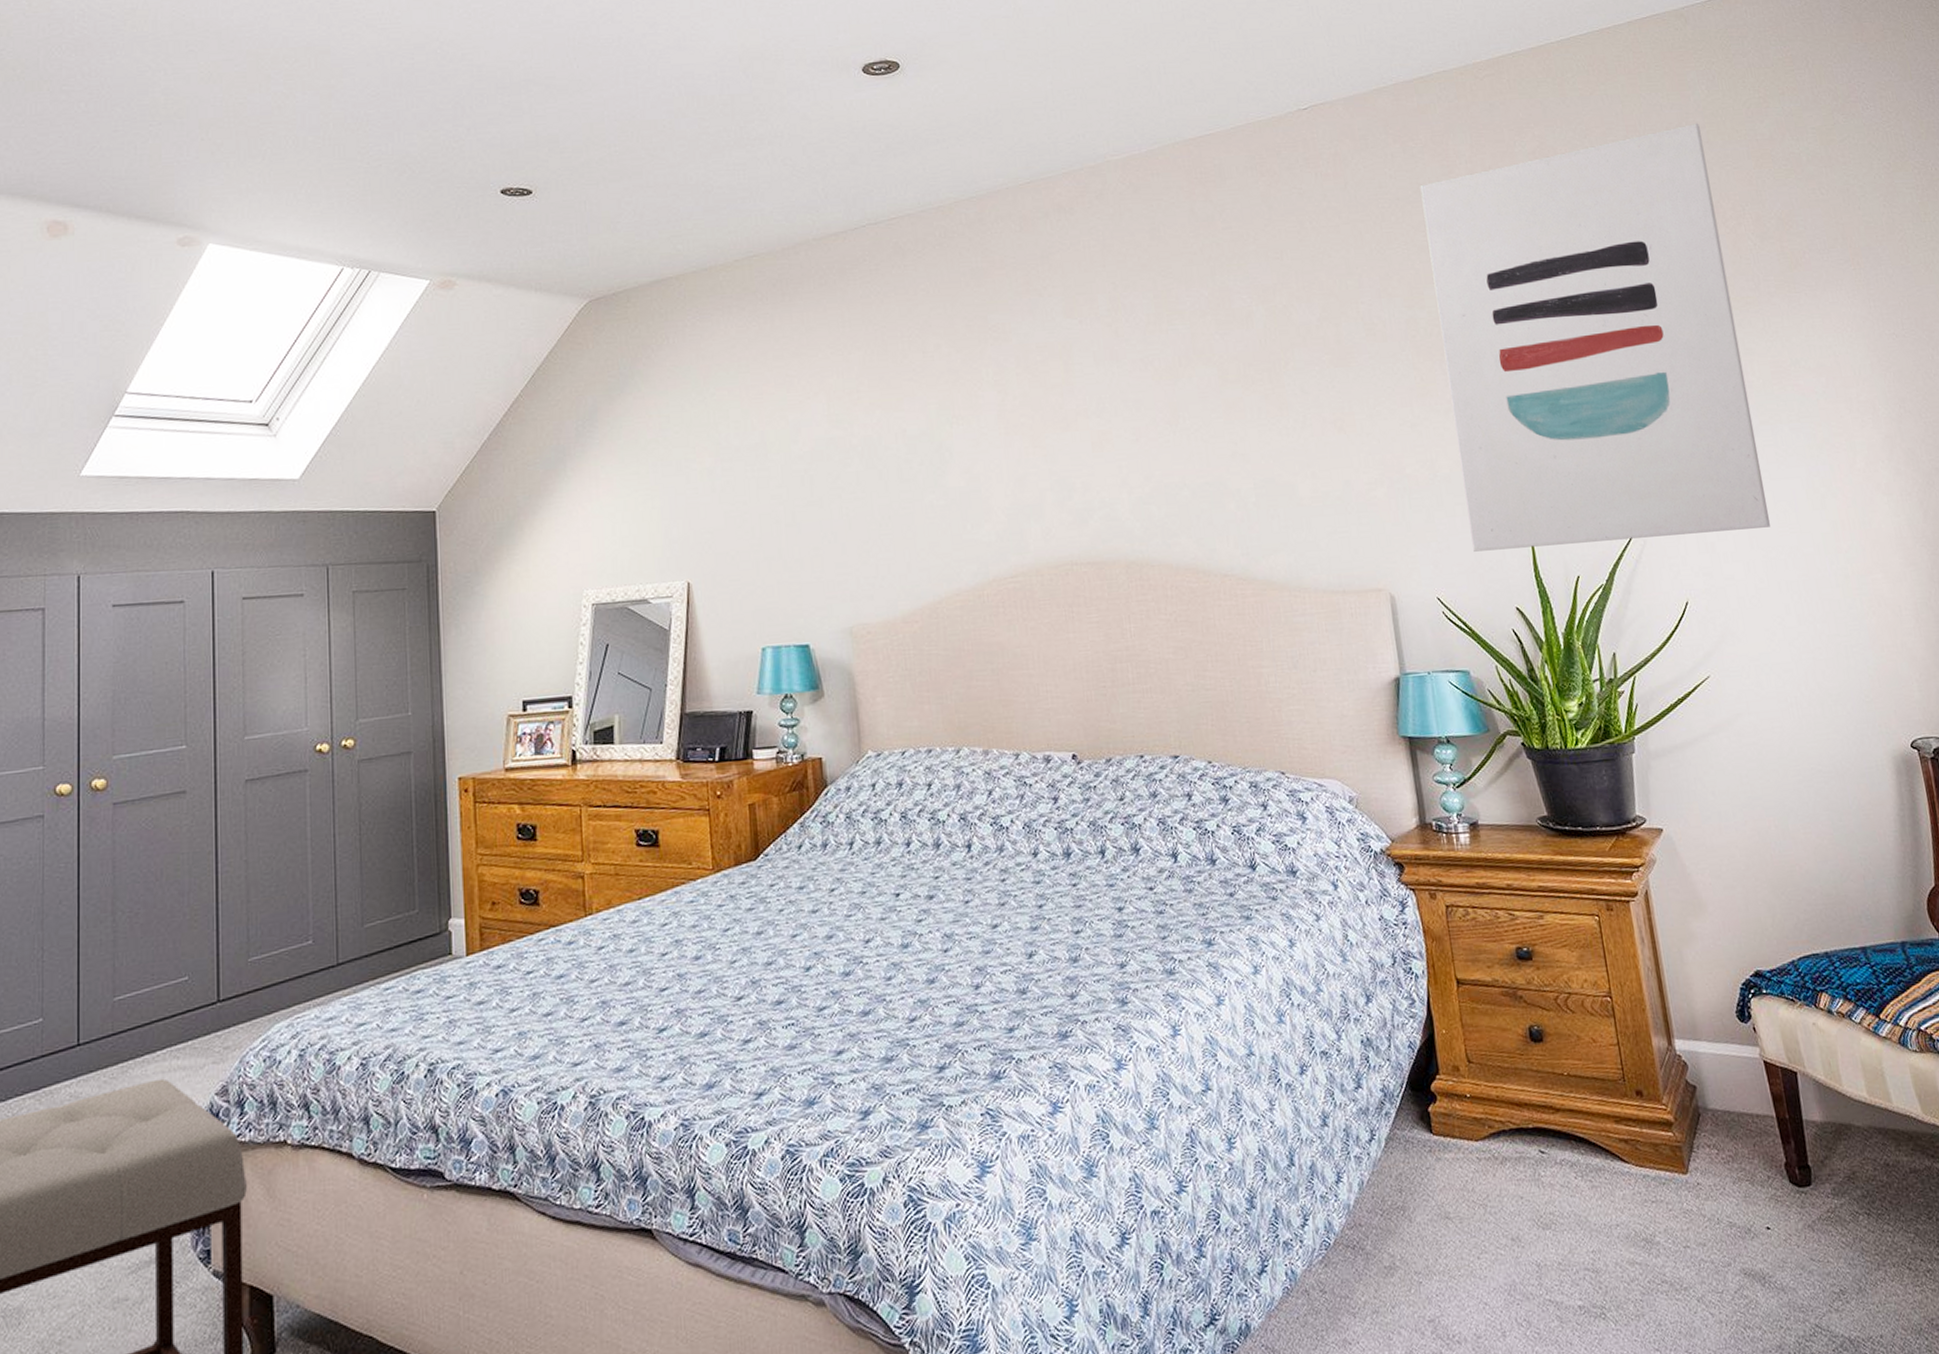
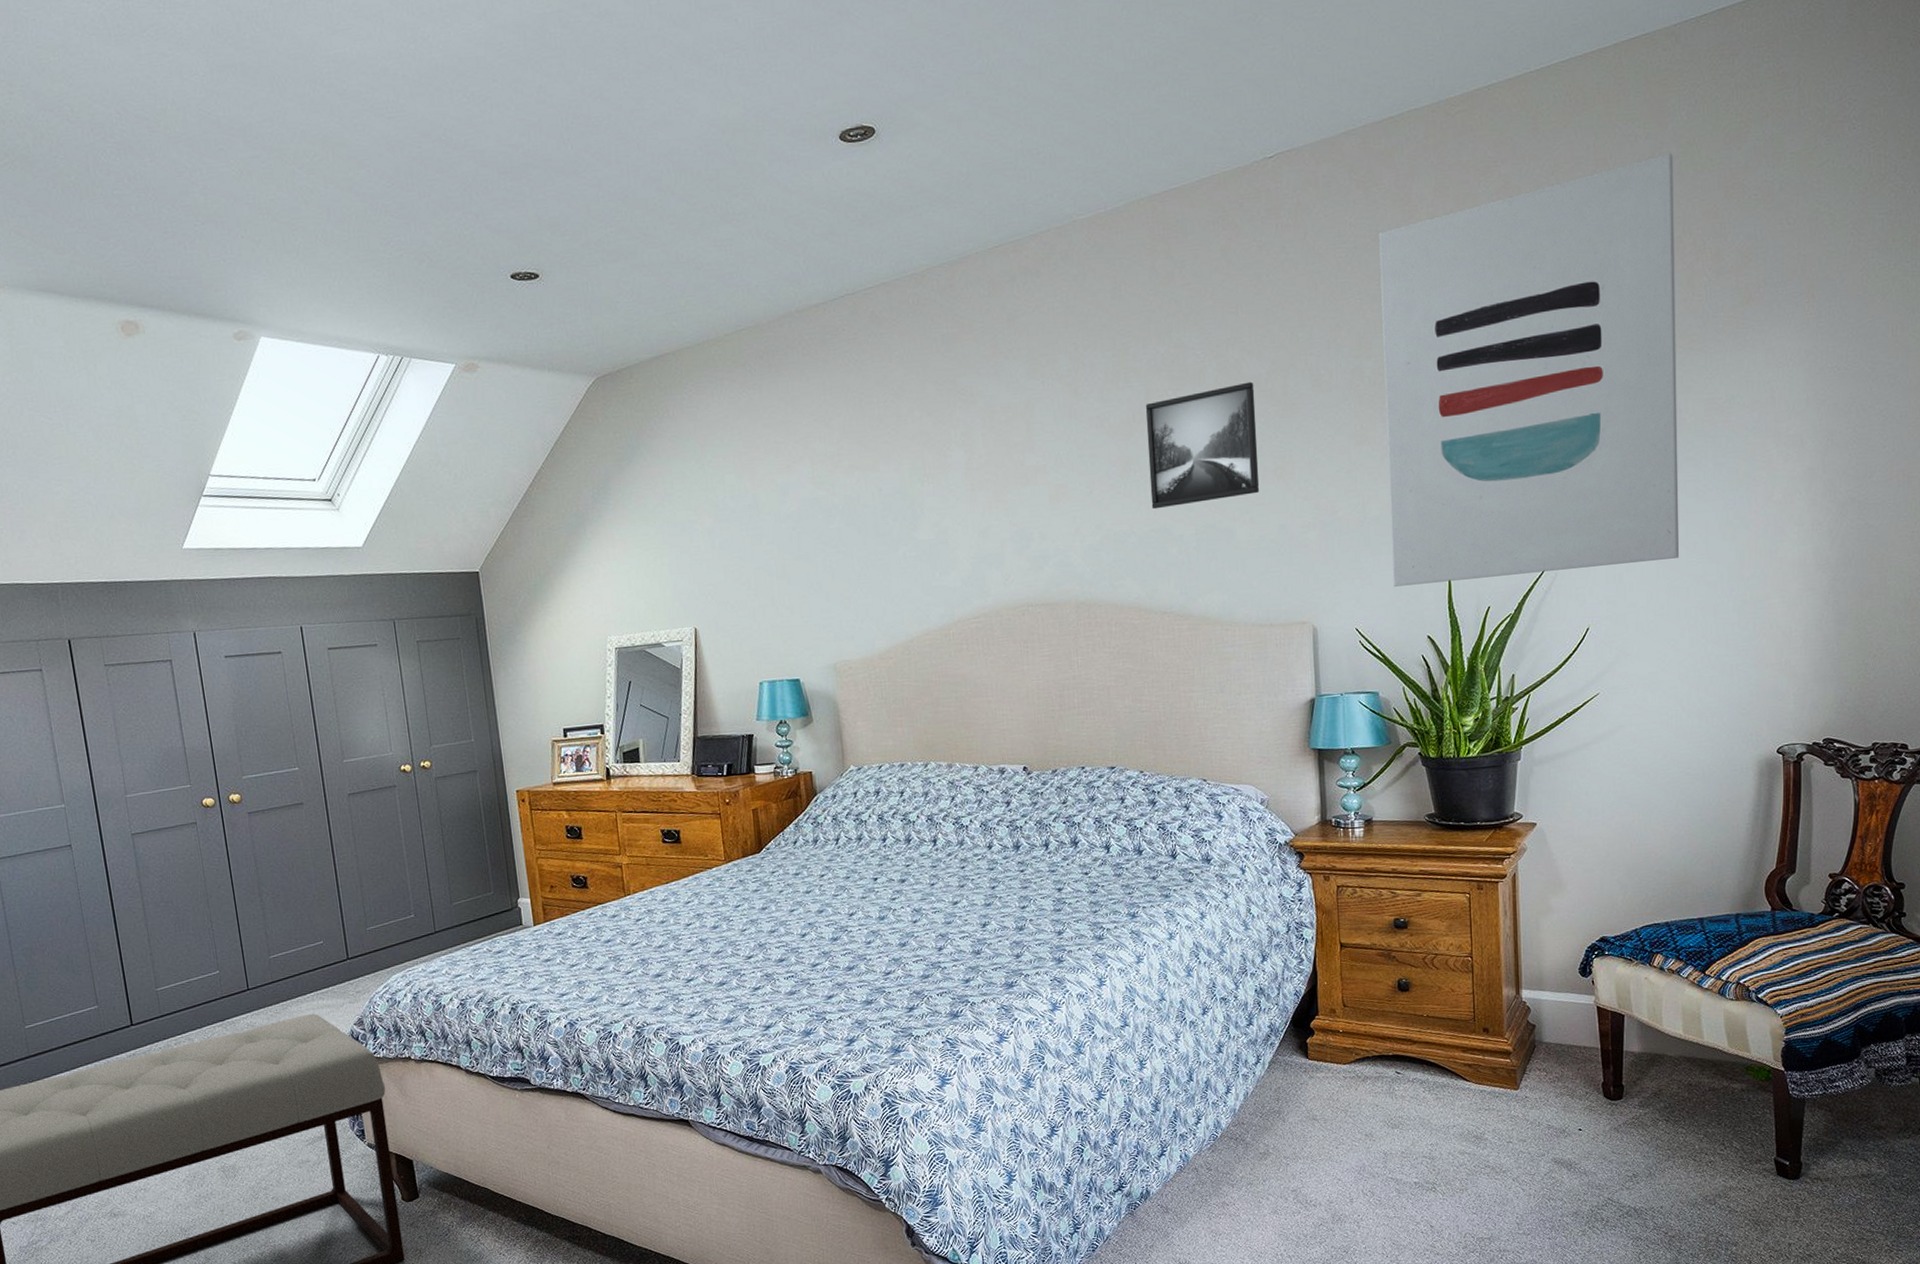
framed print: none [1191,328,1320,461] -> present [1145,381,1260,510]

